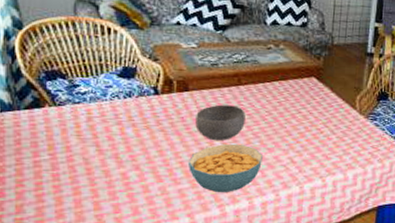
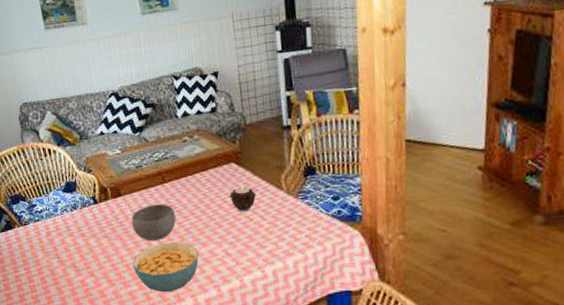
candle: none [304,100,330,125] -> present [229,186,256,212]

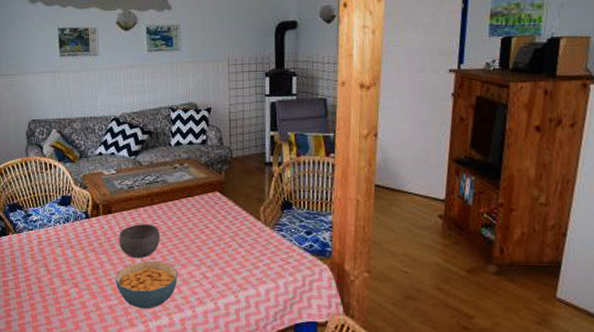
candle: present [229,186,256,212] -> none [211,214,236,238]

